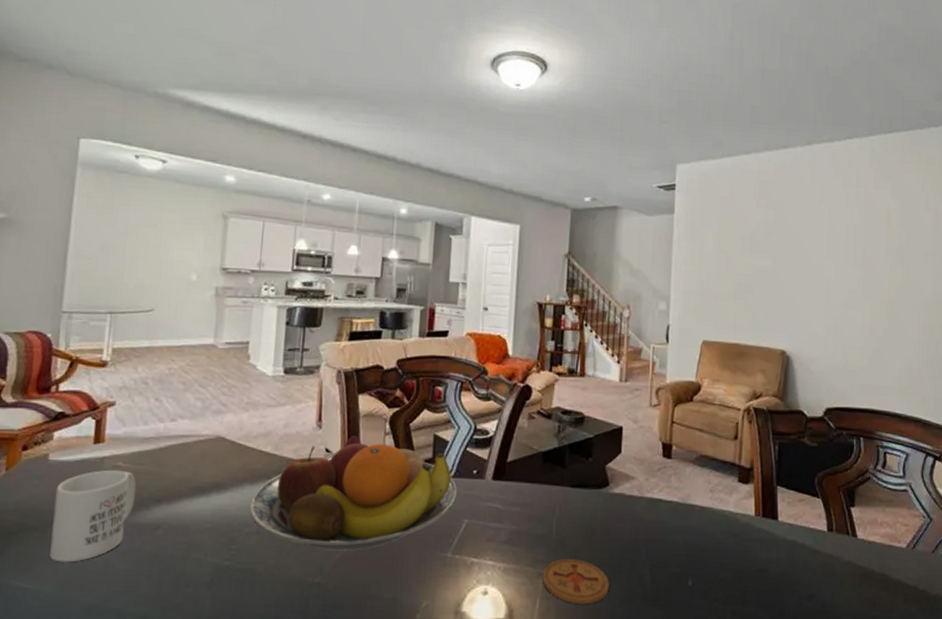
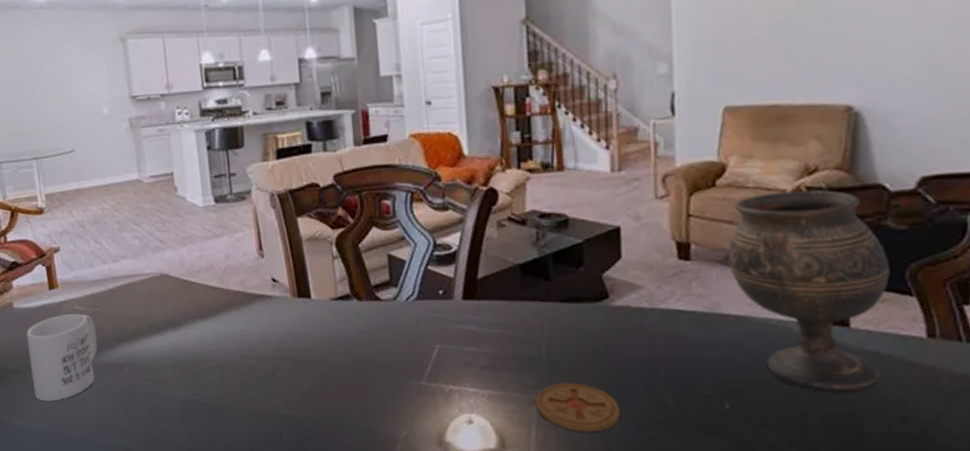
fruit bowl: present [249,435,458,551] -> none [206,262,424,383]
goblet: none [698,409,805,575] -> present [727,189,890,394]

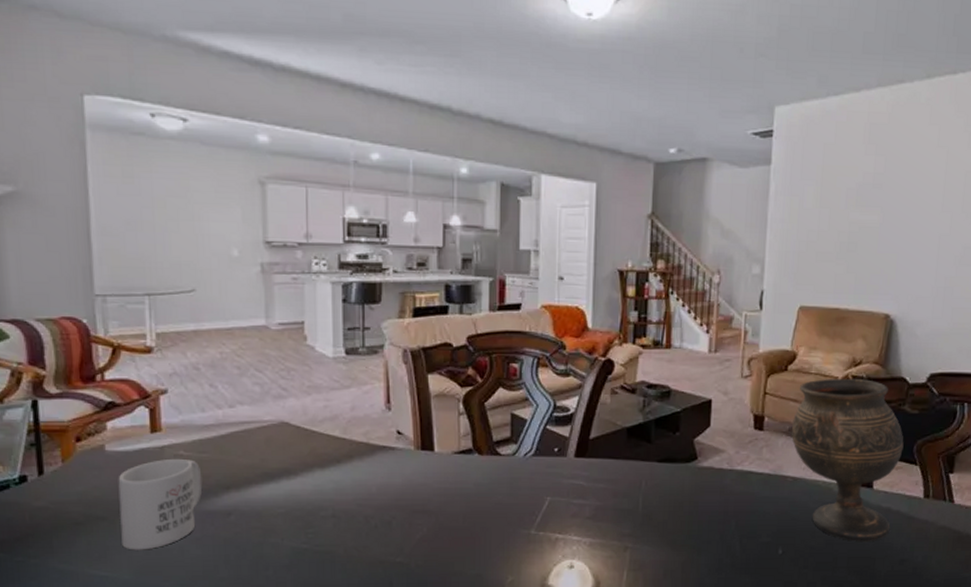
coaster: present [536,382,620,432] -> none [630,531,698,575]

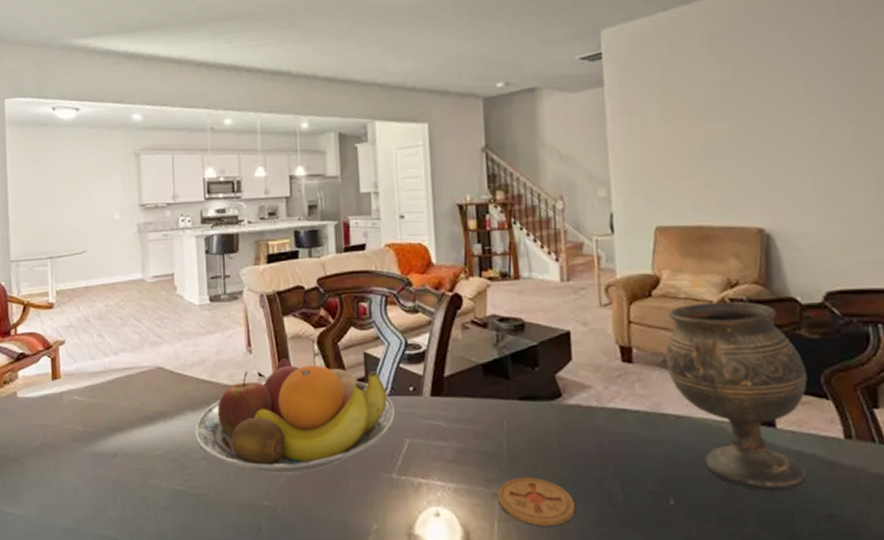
mug: present [118,458,203,550] -> none [26,403,93,490]
fruit bowl: none [323,417,539,531] -> present [194,358,396,474]
coaster: none [630,531,698,575] -> present [498,477,575,526]

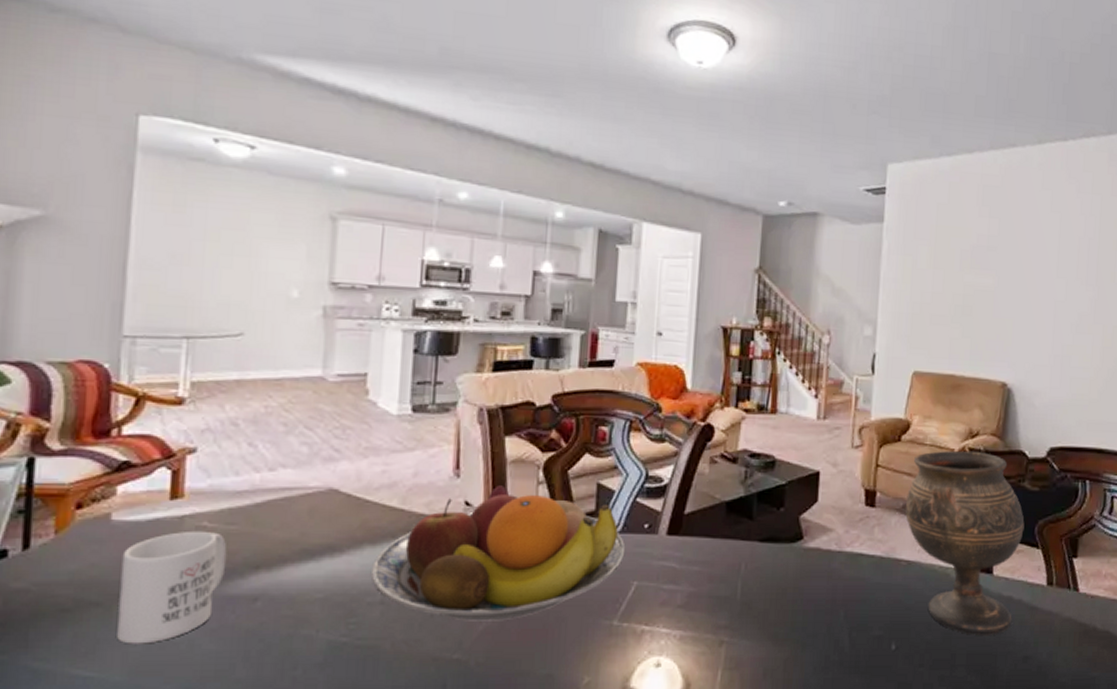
mug: none [26,403,93,490] -> present [117,530,227,644]
coaster: present [498,477,575,526] -> none [725,623,802,675]

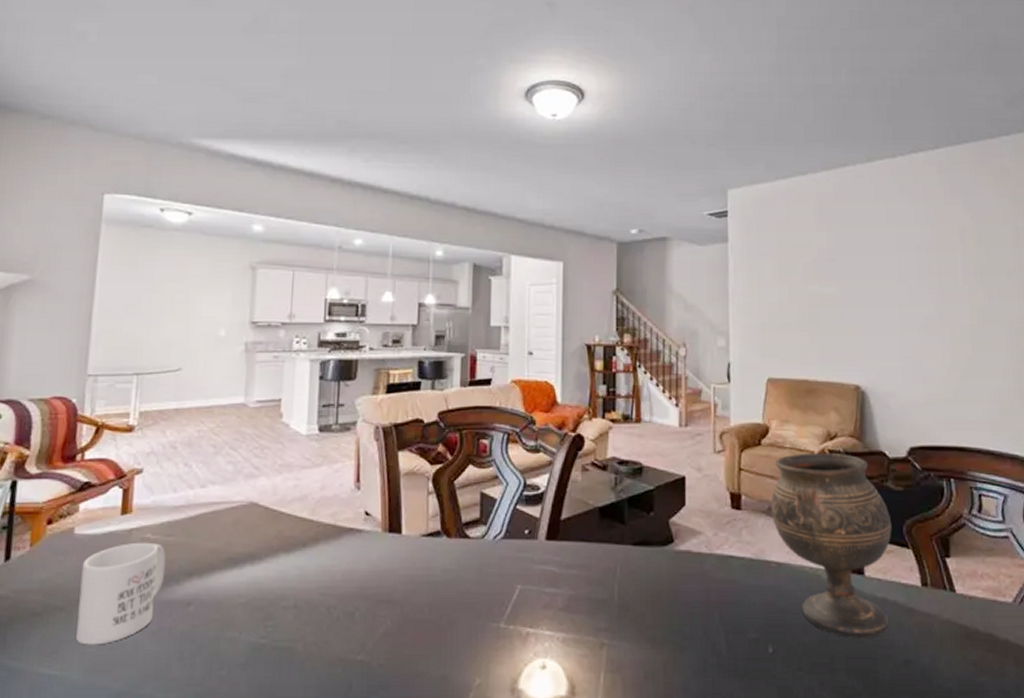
fruit bowl: present [371,485,626,621] -> none [286,496,509,624]

